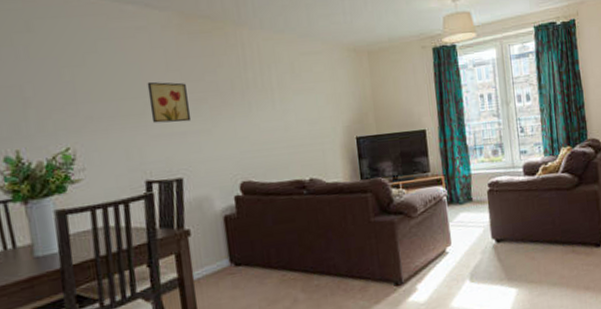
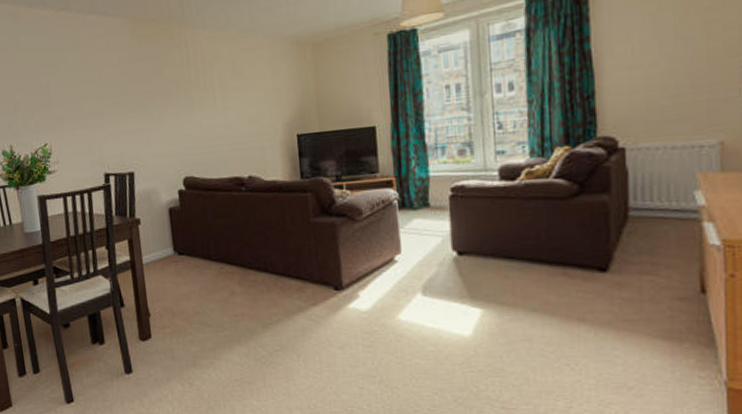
wall art: present [147,81,192,124] -> none [105,84,141,122]

